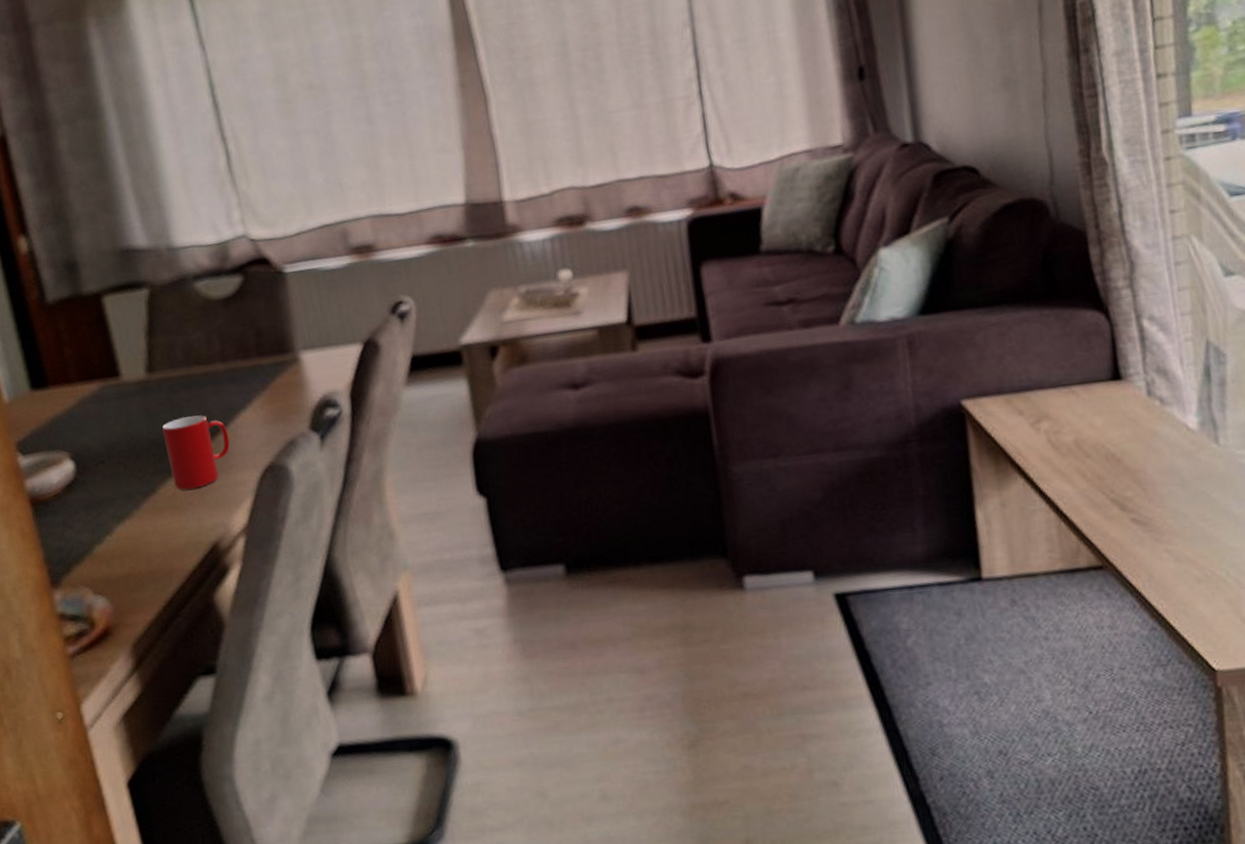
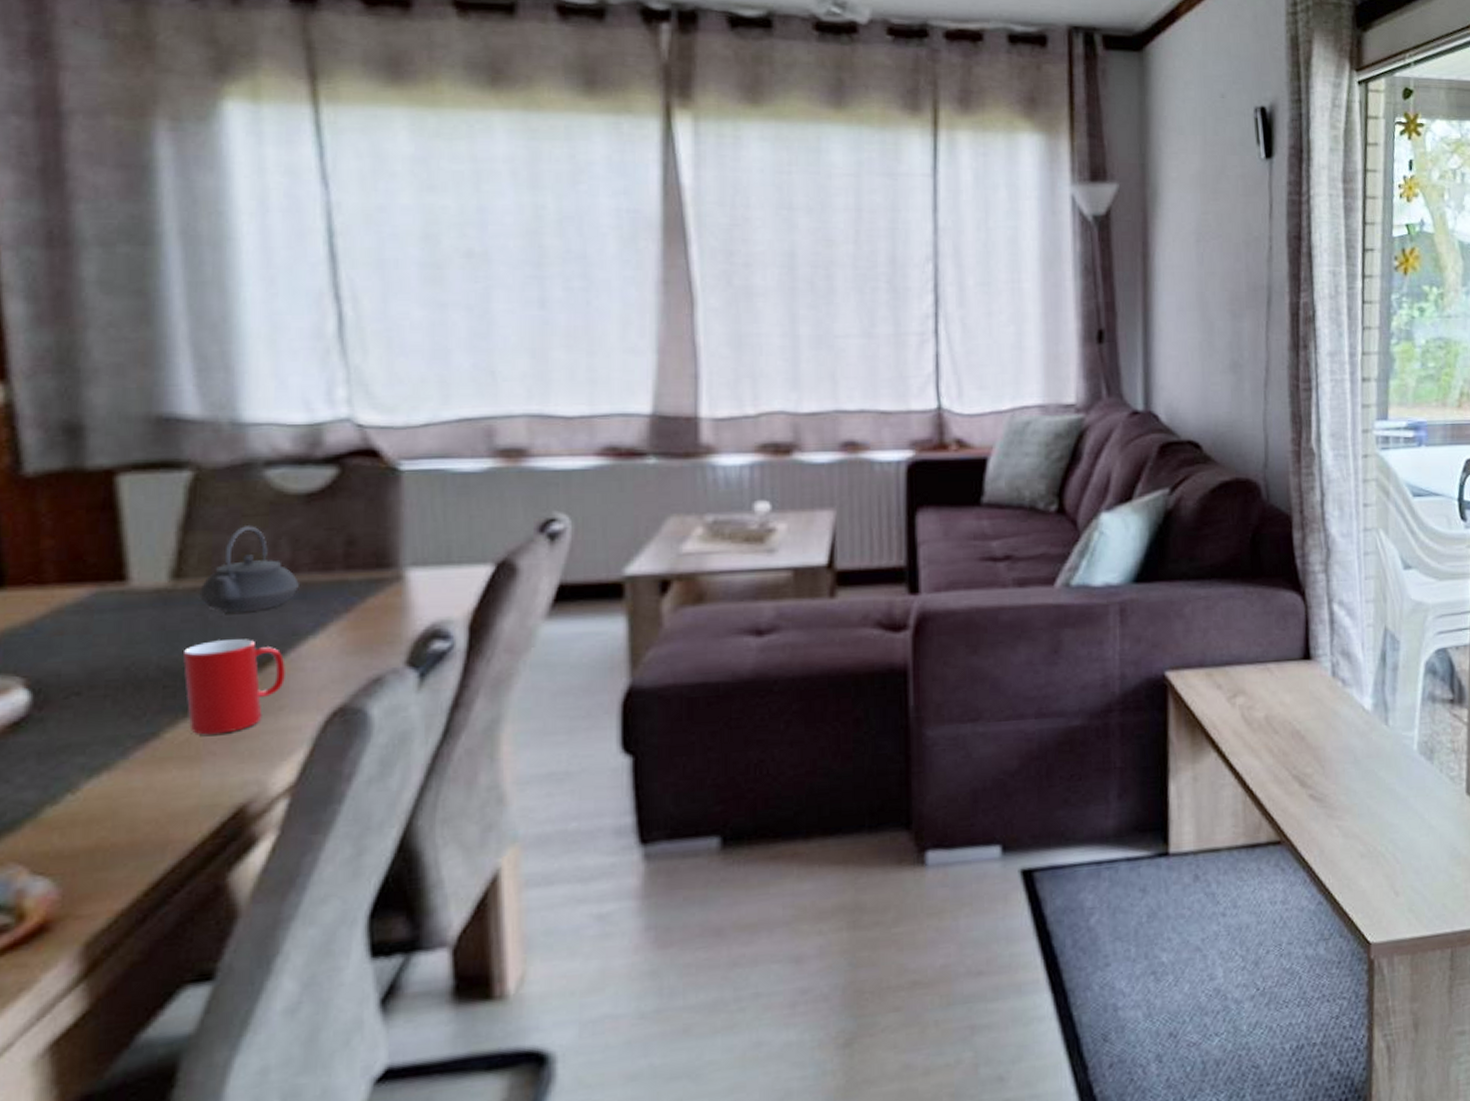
teapot: none [165,326,230,397] -> present [199,524,301,614]

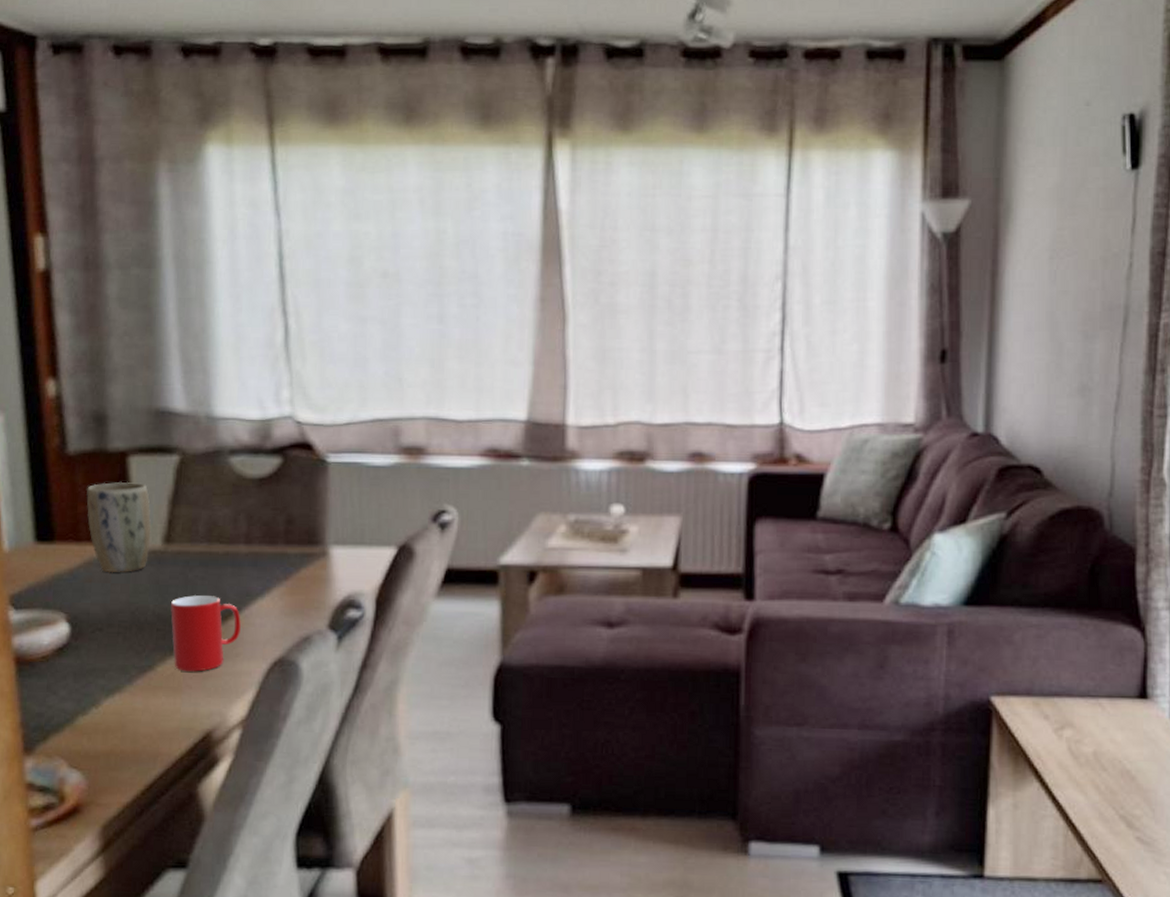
plant pot: none [53,506,153,622] -> present [86,481,152,573]
teapot: present [199,524,301,614] -> none [182,502,253,574]

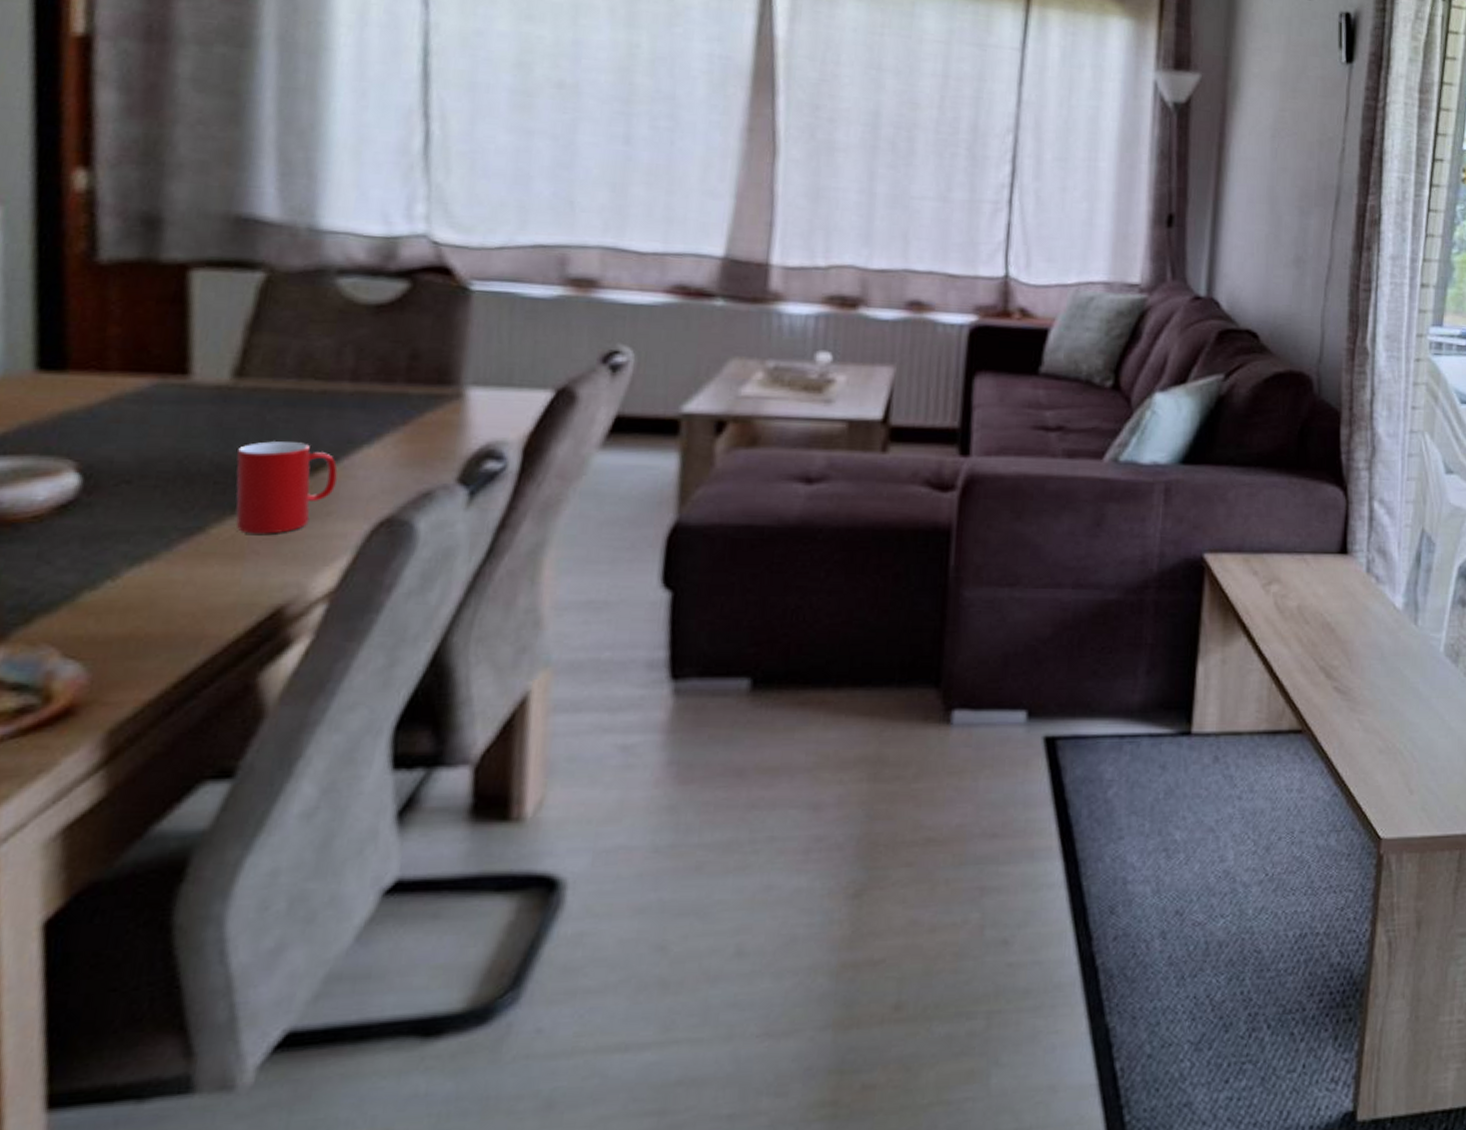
plant pot: present [86,481,152,573] -> none [121,299,218,412]

